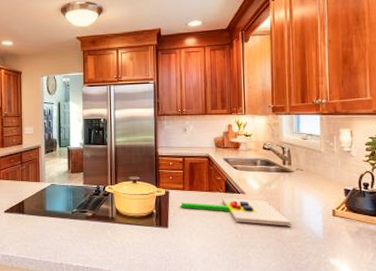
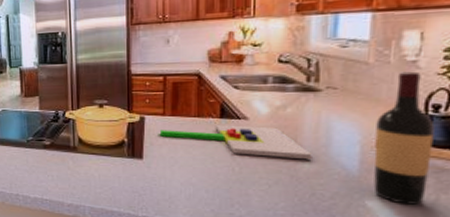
wine bottle: none [330,159,367,261] -> present [373,71,435,205]

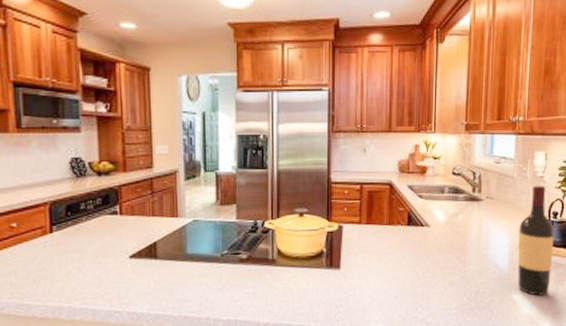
chopping board: present [159,125,312,160] -> none [356,232,477,262]

